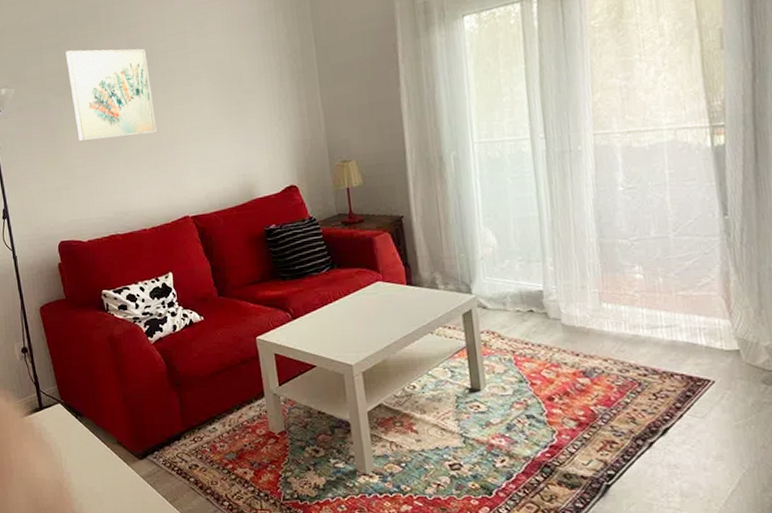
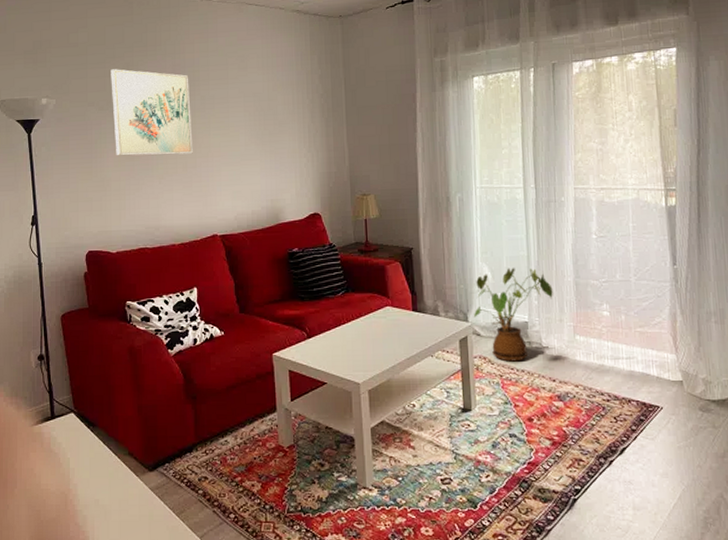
house plant: none [477,230,573,336] -> present [473,268,553,362]

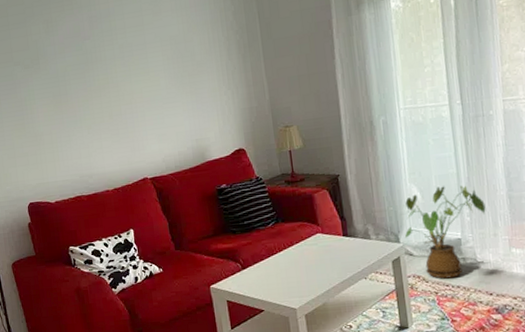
wall art: present [111,69,193,156] -> none [31,25,117,111]

